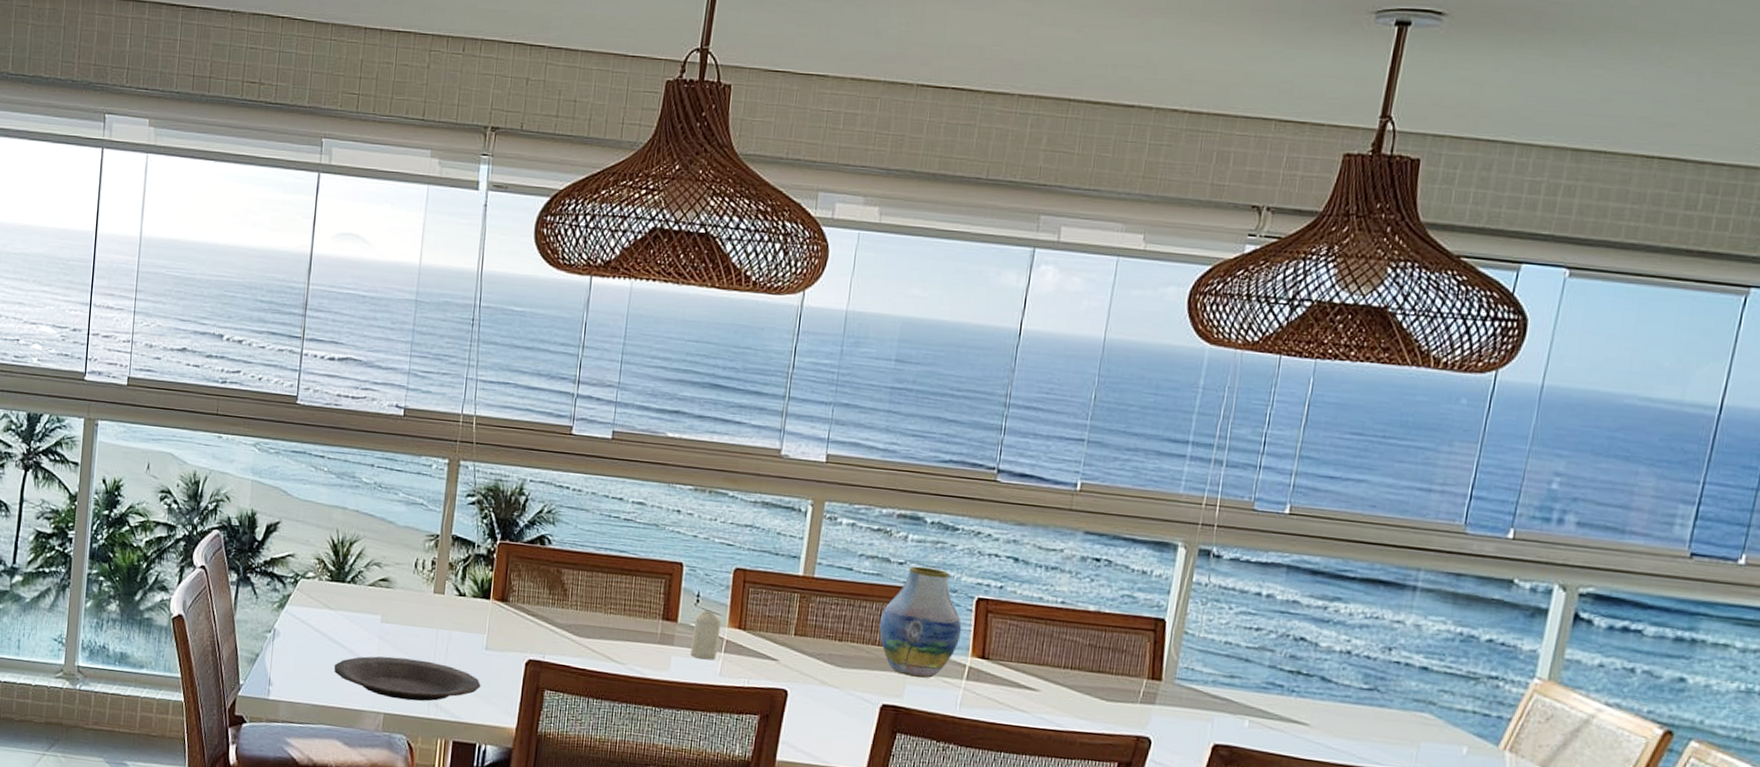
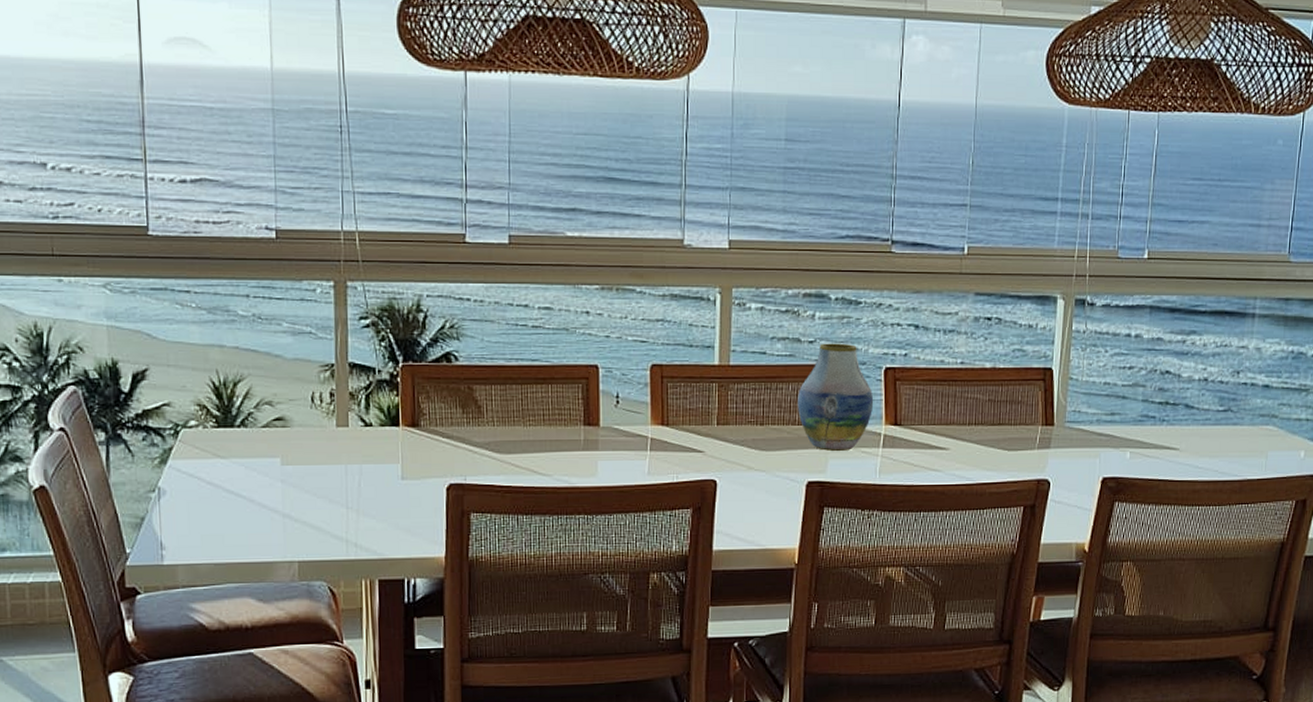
plate: present [333,656,481,702] -> none [234,500,402,545]
candle: present [690,611,721,660] -> none [616,411,644,460]

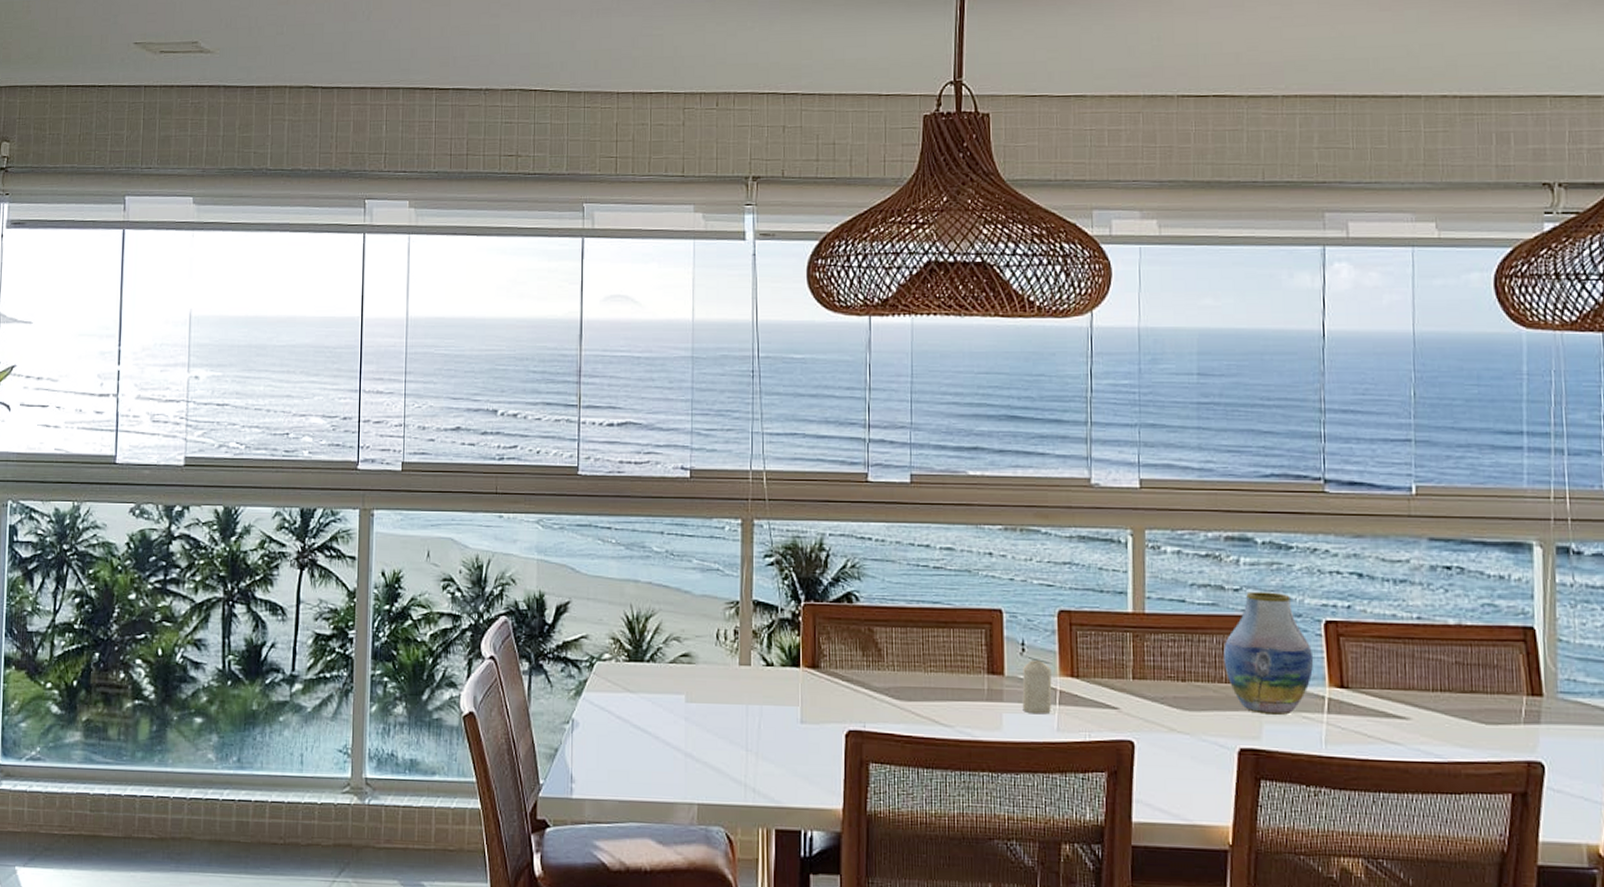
candle: none [616,411,644,460] -> present [1022,660,1052,715]

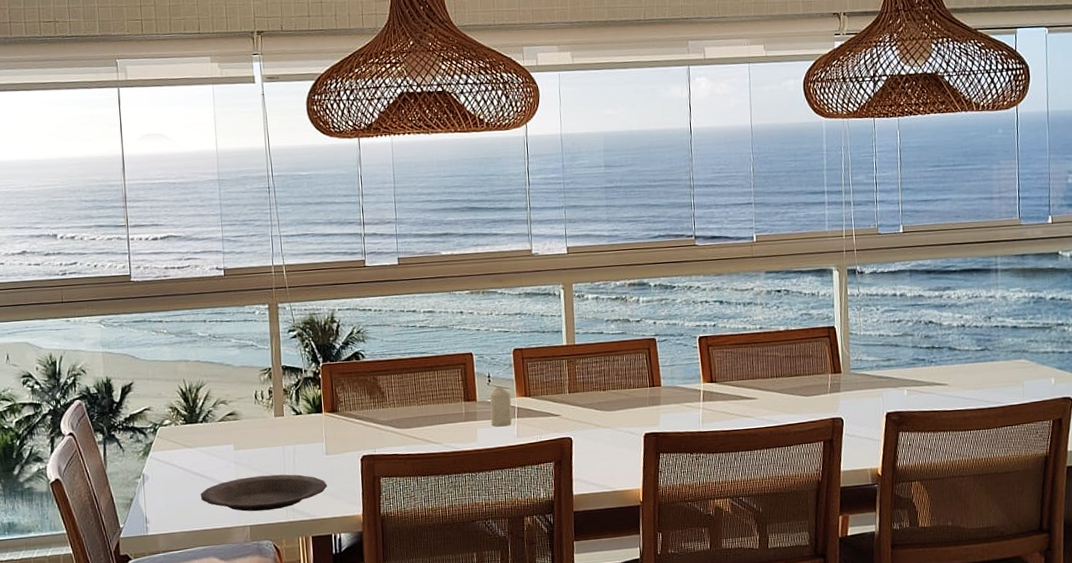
plate: none [639,739,800,788] -> present [200,474,328,512]
vase: present [1224,591,1314,716] -> none [631,320,693,408]

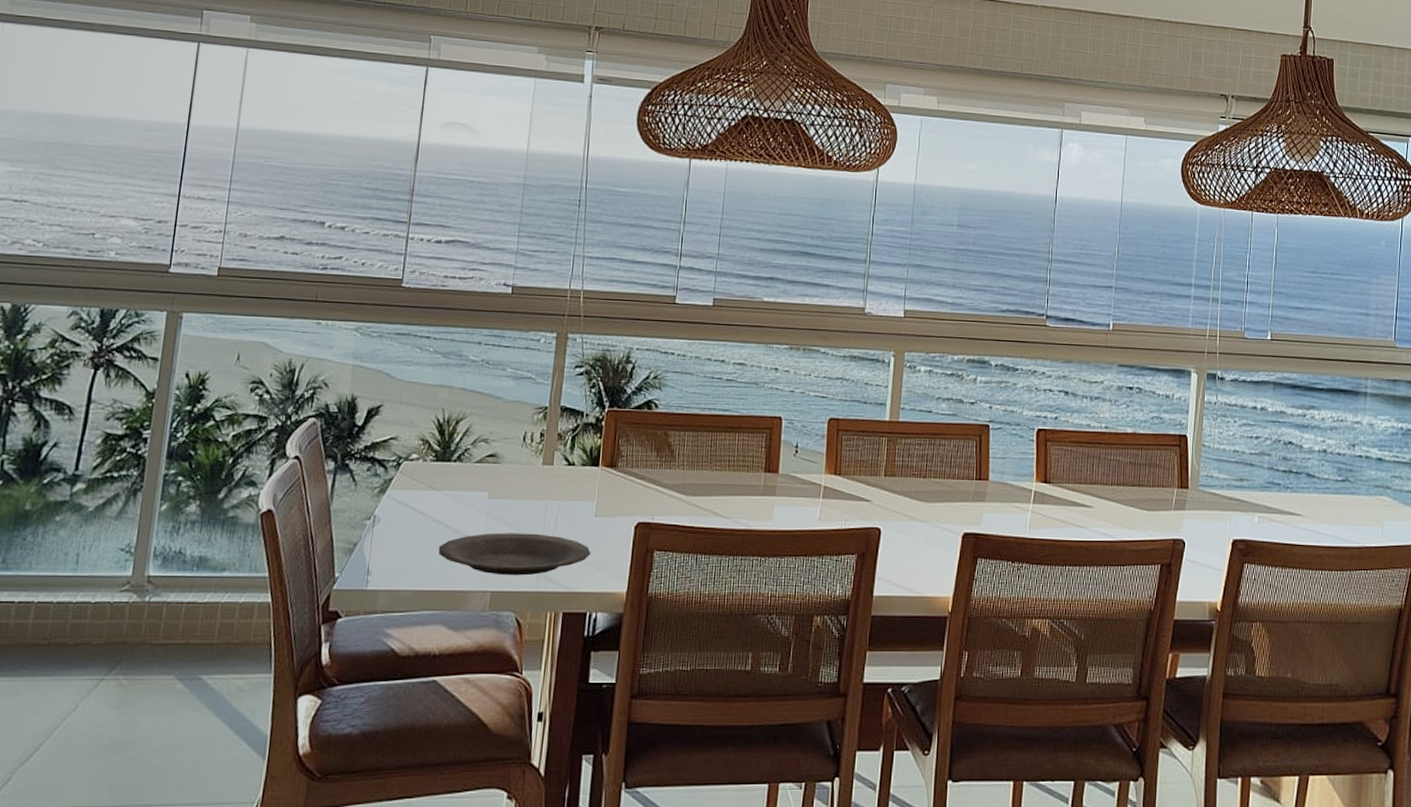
candle: present [490,387,512,427] -> none [791,460,819,507]

